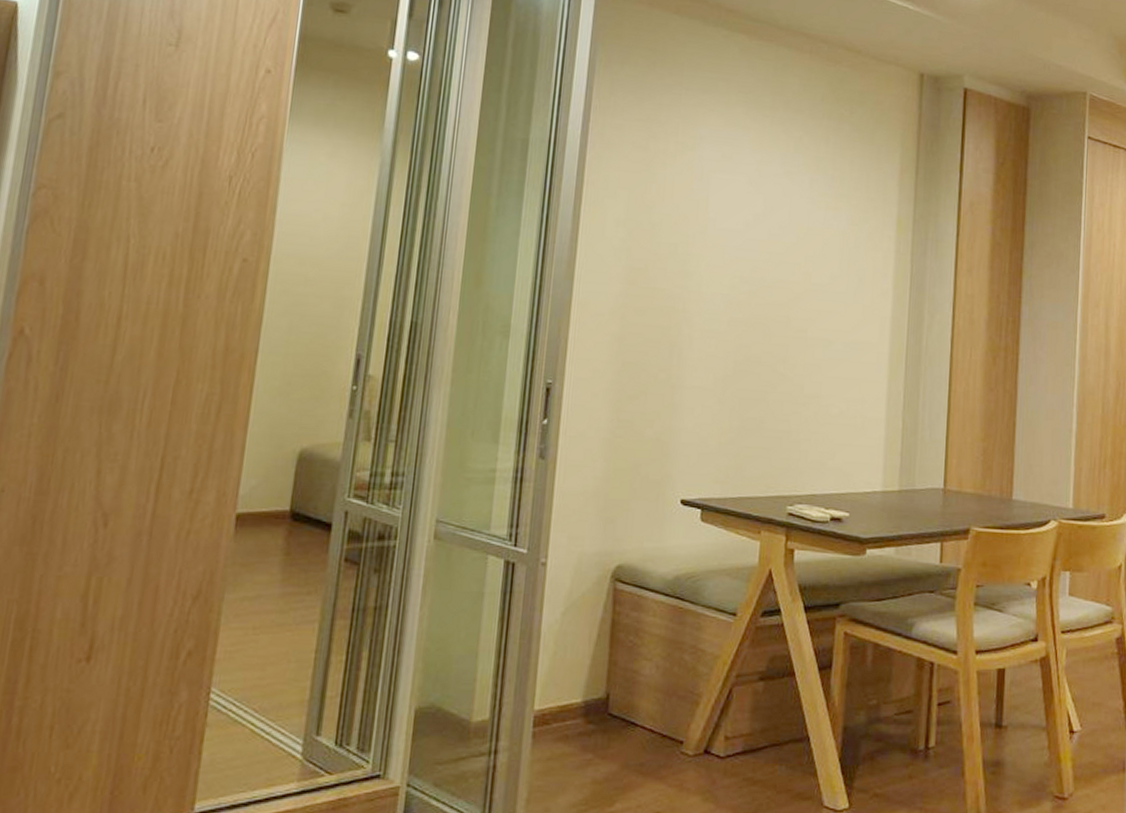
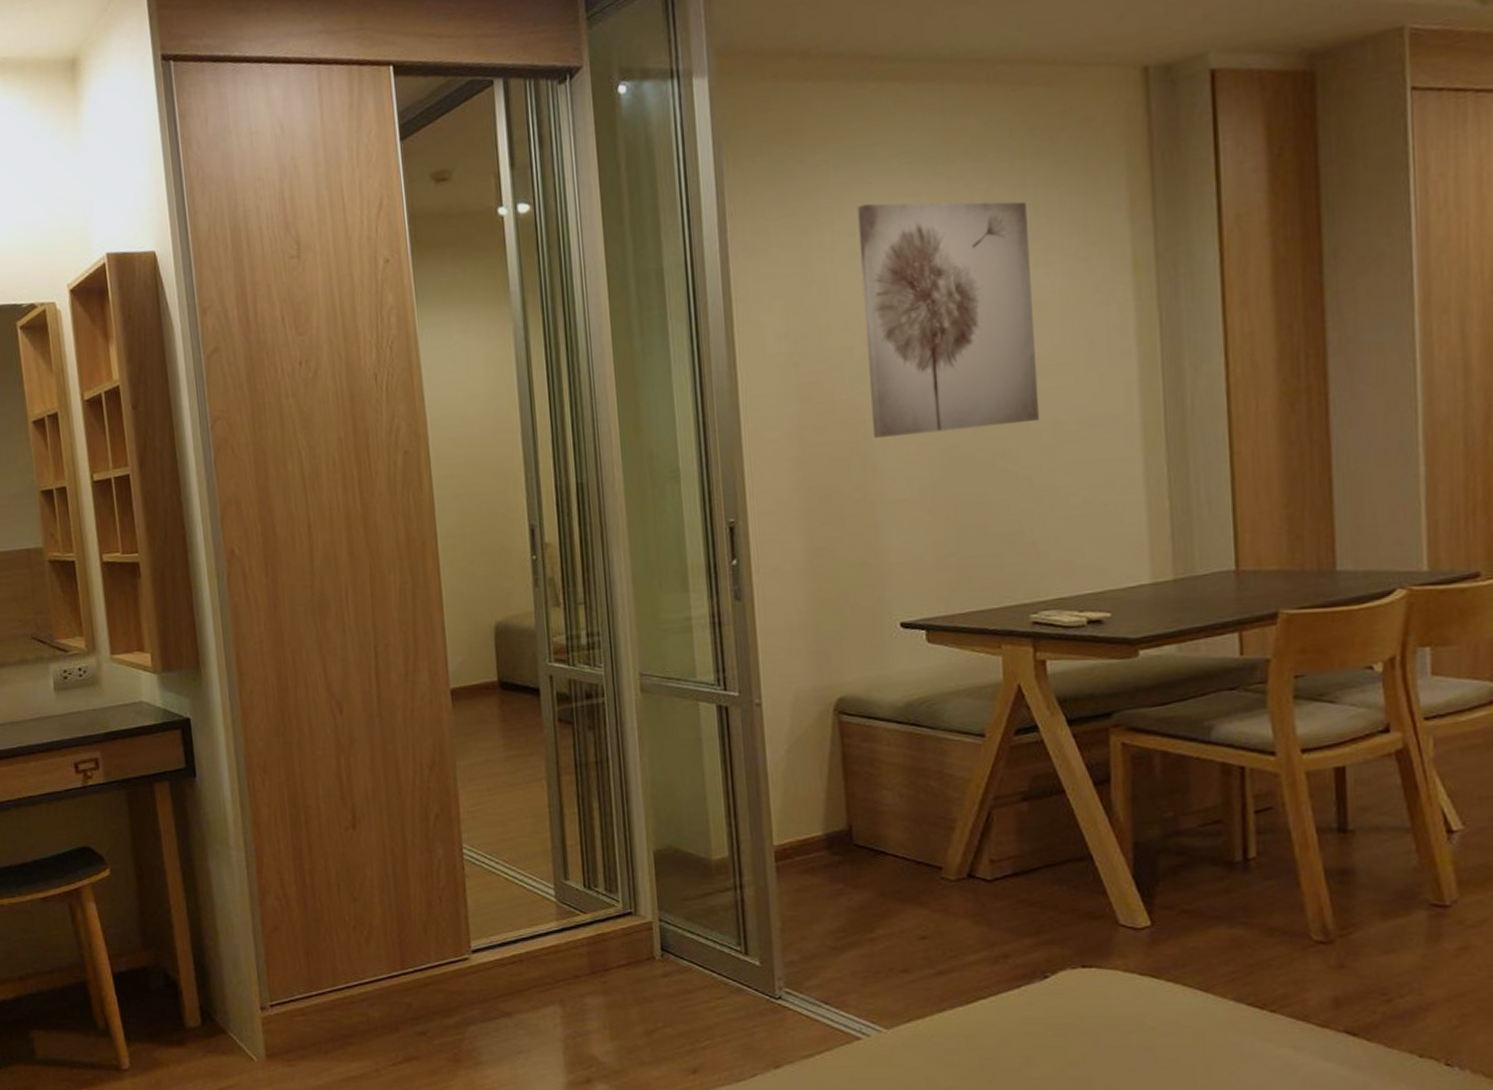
wall art: none [684,126,827,337] -> present [857,201,1040,438]

